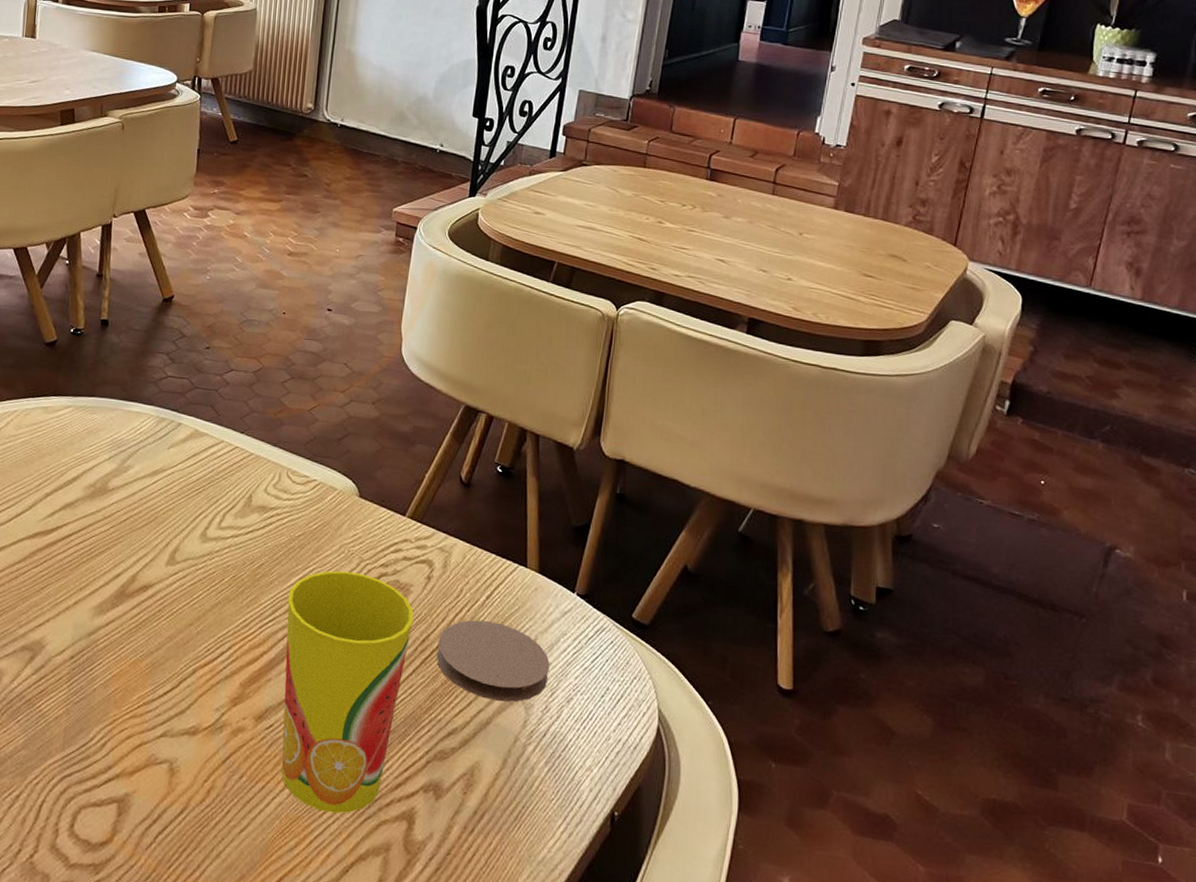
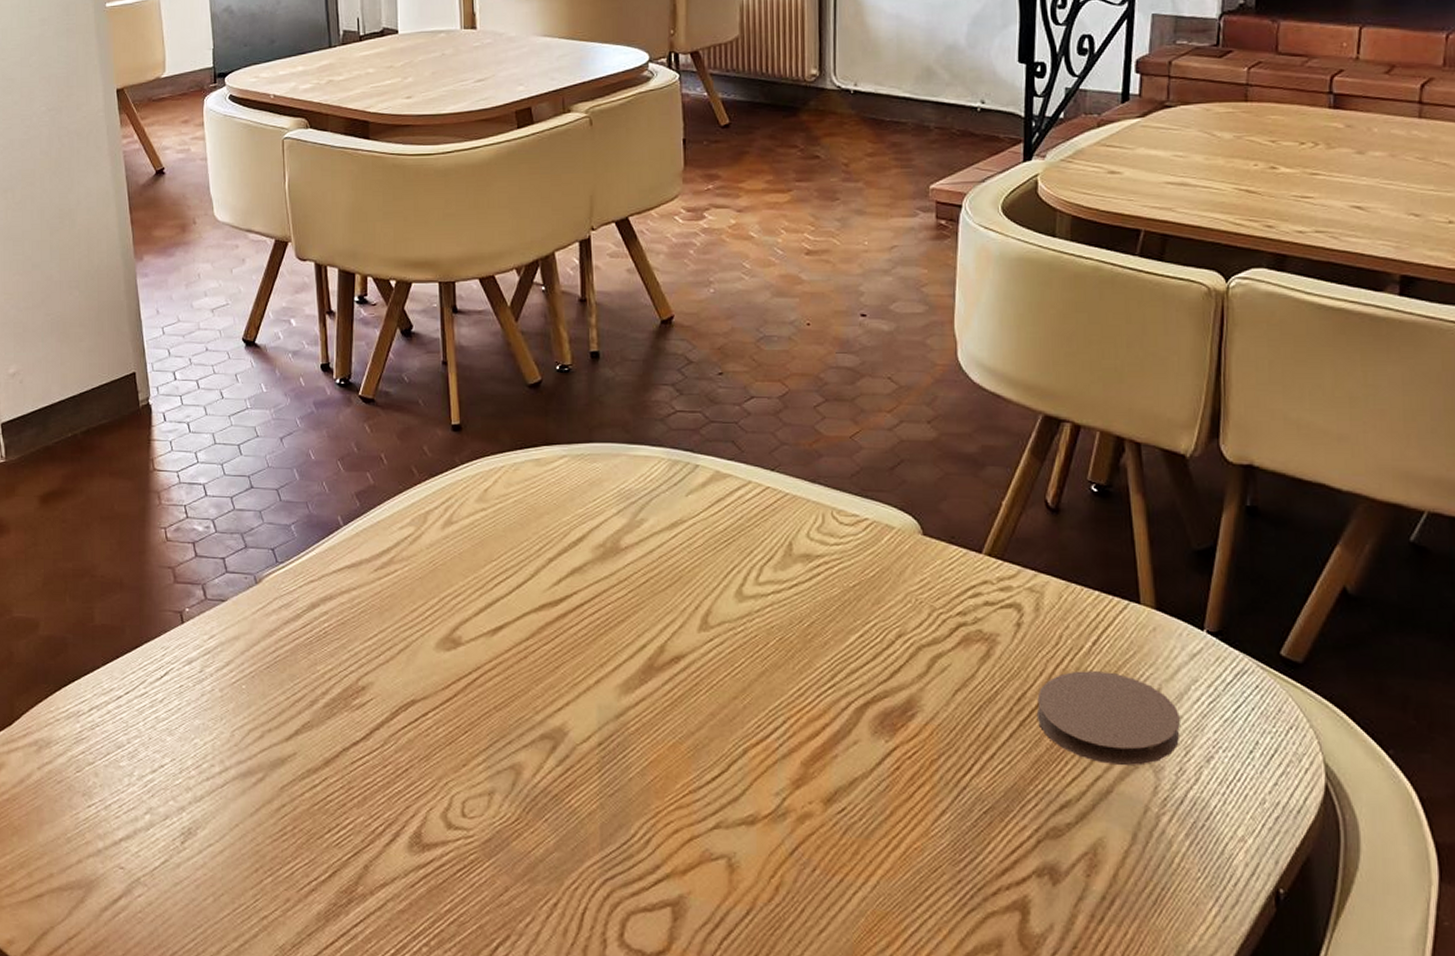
cup: present [281,570,414,814] -> none [847,623,1004,907]

